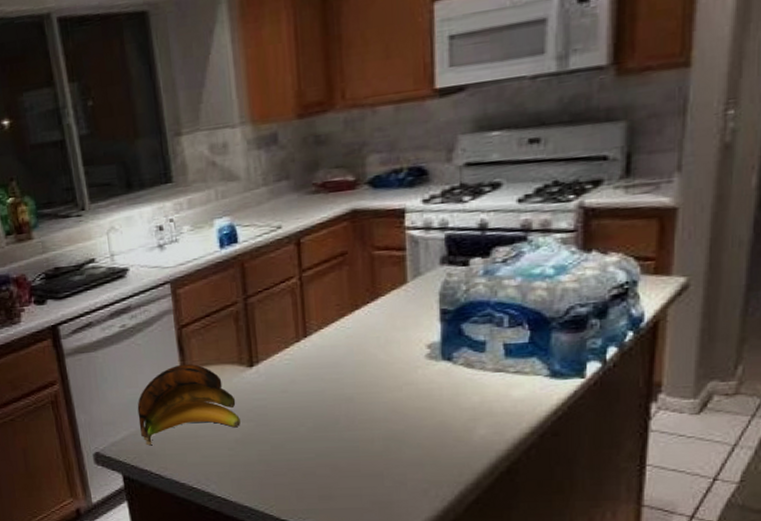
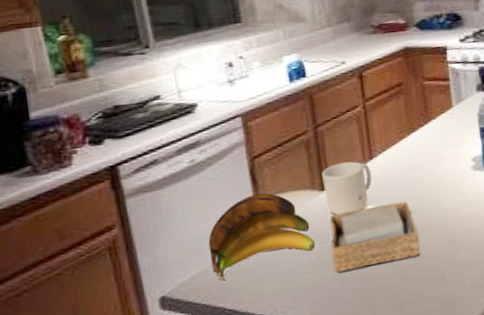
mug: none [250,338,305,394] -> present [322,161,372,215]
napkin holder: none [256,386,356,455] -> present [329,201,420,273]

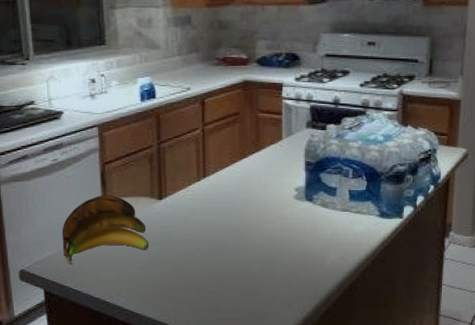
mug: present [322,161,372,215] -> none [161,177,204,222]
napkin holder: present [329,201,420,273] -> none [162,218,240,273]

